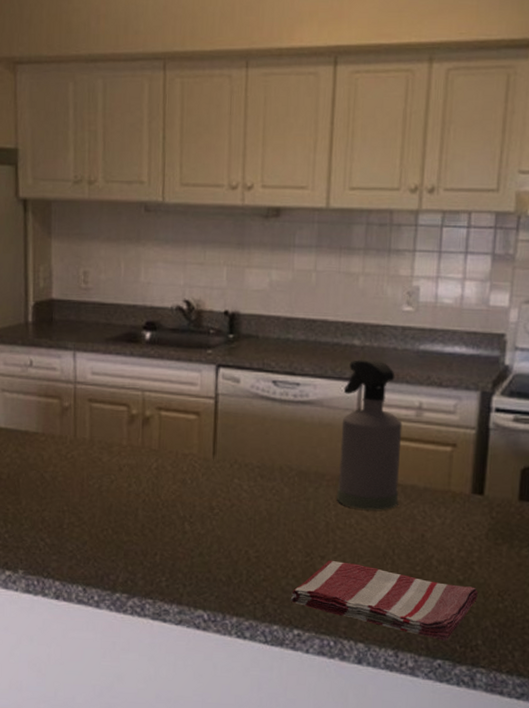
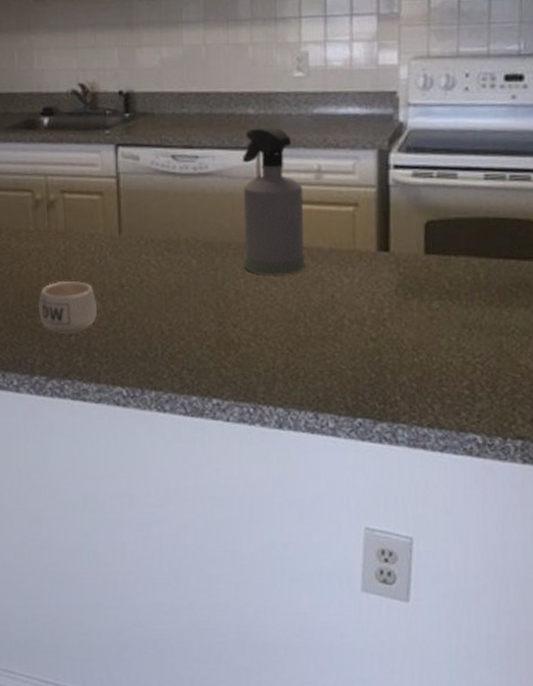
mug: none [125,499,186,554] -> present [38,281,98,334]
dish towel: present [290,560,478,642] -> none [206,327,392,400]

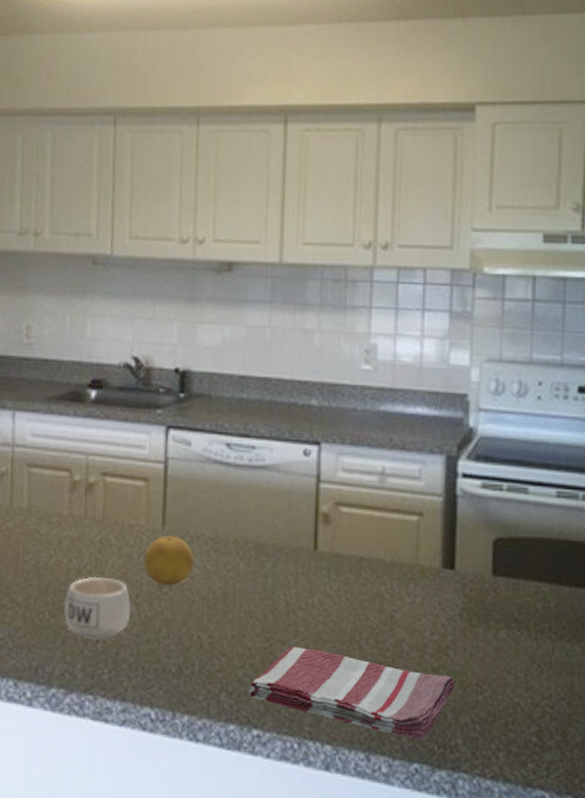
fruit: none [105,241,151,285] -> present [144,535,195,586]
dish towel: none [206,327,392,400] -> present [248,646,454,742]
spray bottle: present [242,126,306,276] -> none [297,420,365,589]

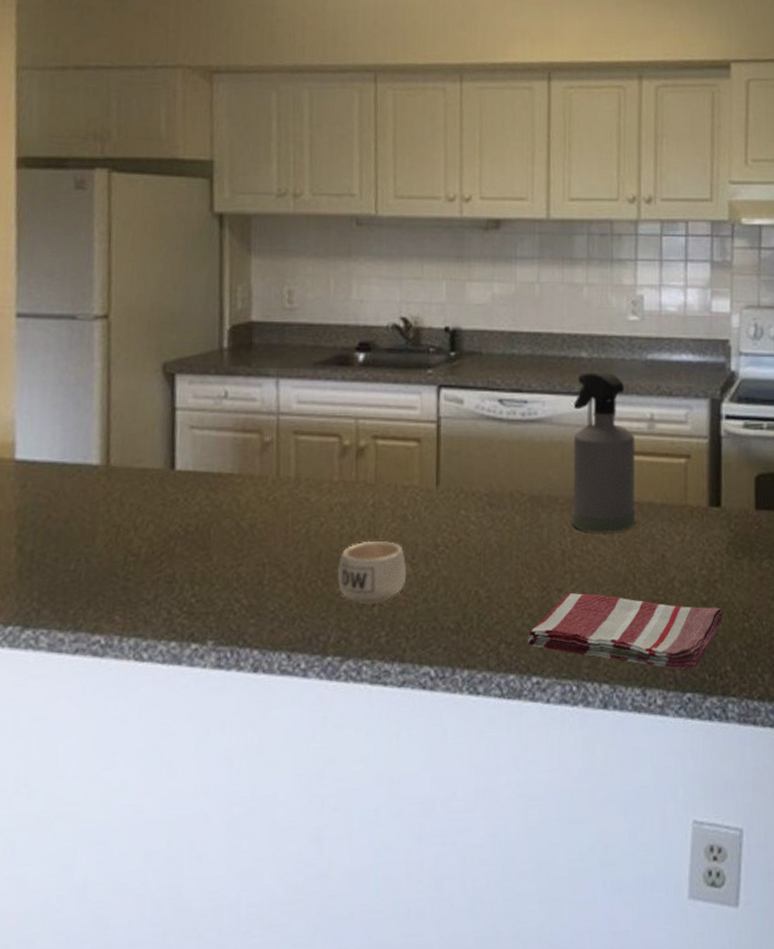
fruit: present [144,535,195,586] -> none [419,494,470,545]
spray bottle: none [297,420,365,589] -> present [572,371,636,534]

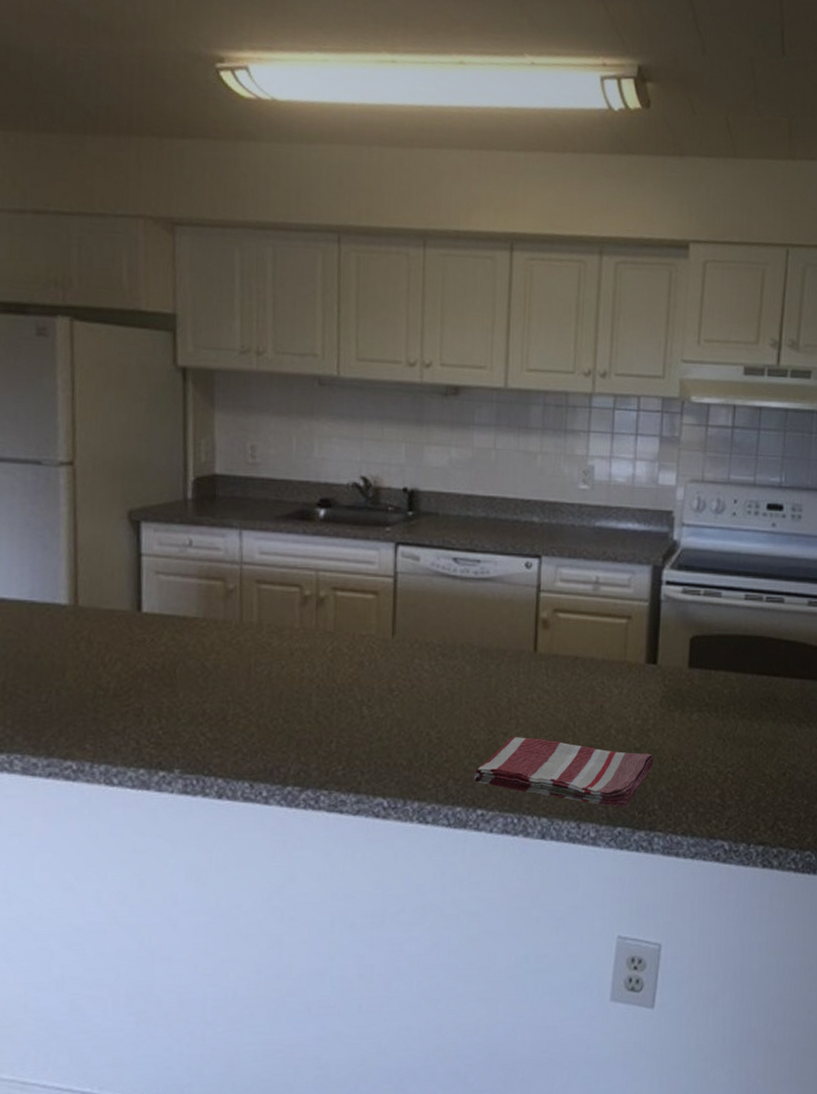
mug: present [337,540,407,605] -> none [297,683,364,741]
spray bottle: present [572,371,636,534] -> none [518,535,581,685]

